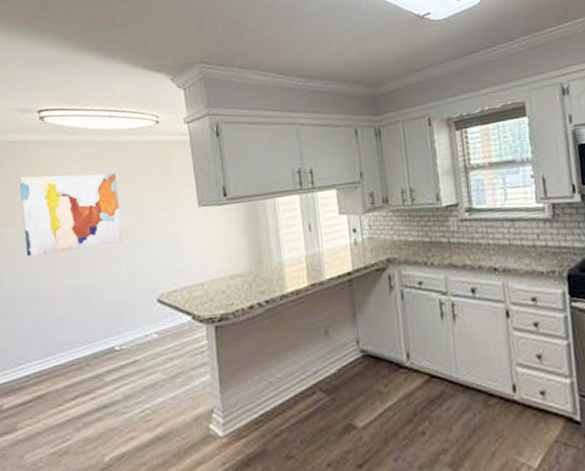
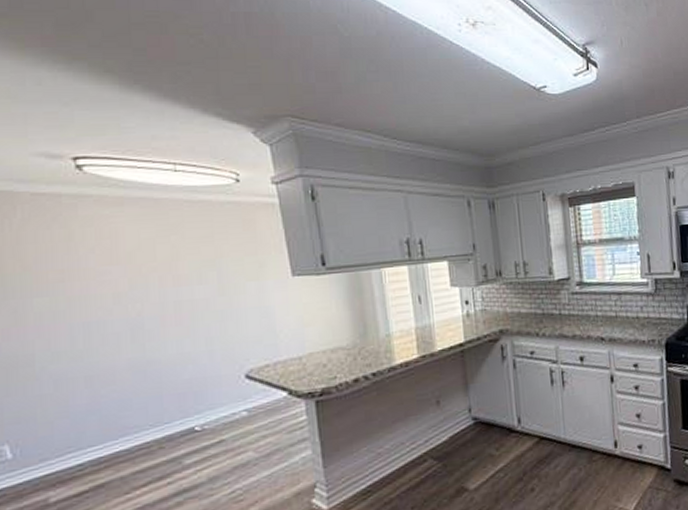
wall art: present [19,173,122,257] -> none [51,236,198,331]

